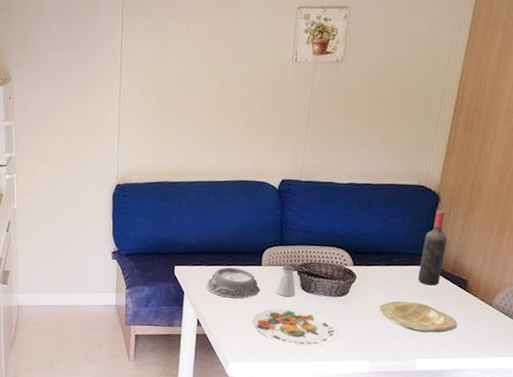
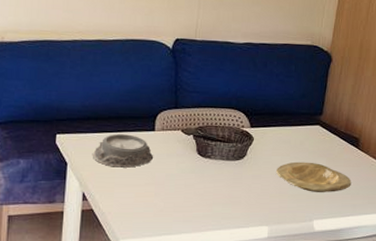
plate: present [253,307,338,346] -> none [146,175,236,214]
saltshaker: present [275,265,295,297] -> none [170,130,191,163]
wine bottle: present [417,210,448,286] -> none [312,70,340,145]

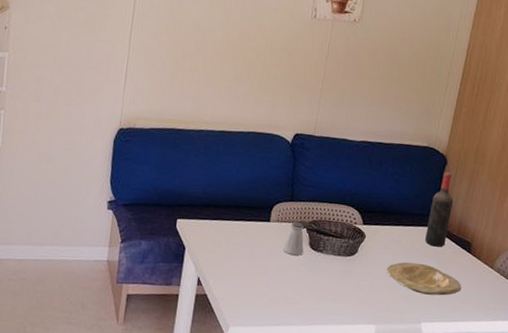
mortar: present [92,134,153,168] -> none [209,222,267,256]
saltshaker: none [170,130,191,163] -> present [283,222,304,255]
wine bottle: none [312,70,340,145] -> present [424,172,454,247]

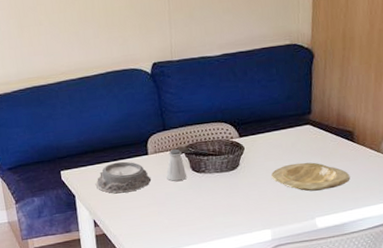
mortar: none [209,222,267,256] -> present [95,161,151,194]
wine bottle: present [424,172,454,247] -> none [304,65,328,143]

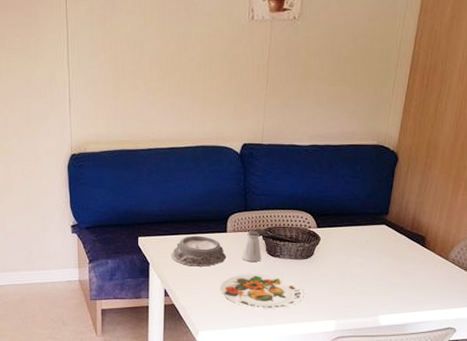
plate: none [149,191,235,227] -> present [221,273,304,309]
plate: present [270,162,350,192] -> none [342,260,417,289]

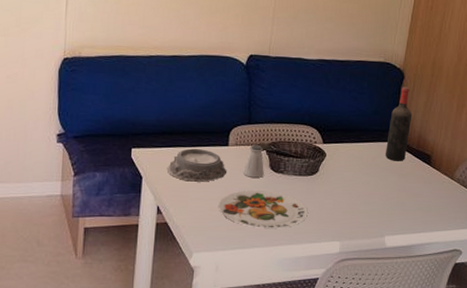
wine bottle: none [378,169,407,243] -> present [385,87,413,161]

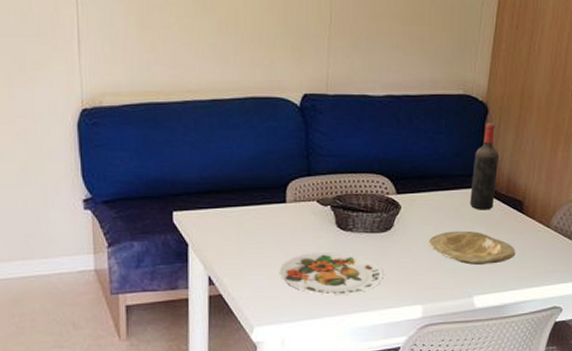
mortar: present [166,148,226,182] -> none [215,208,286,246]
saltshaker: present [243,145,264,178] -> none [306,200,330,238]
plate: none [347,178,423,209] -> present [428,230,516,265]

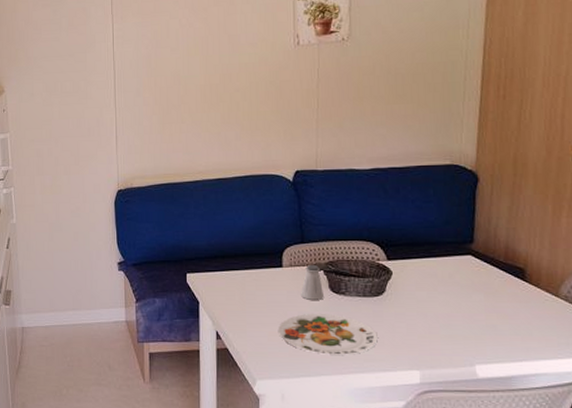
saltshaker: none [306,200,330,238] -> present [301,265,324,300]
plate: present [428,230,516,265] -> none [422,297,520,333]
wine bottle: present [469,123,500,210] -> none [464,190,495,277]

